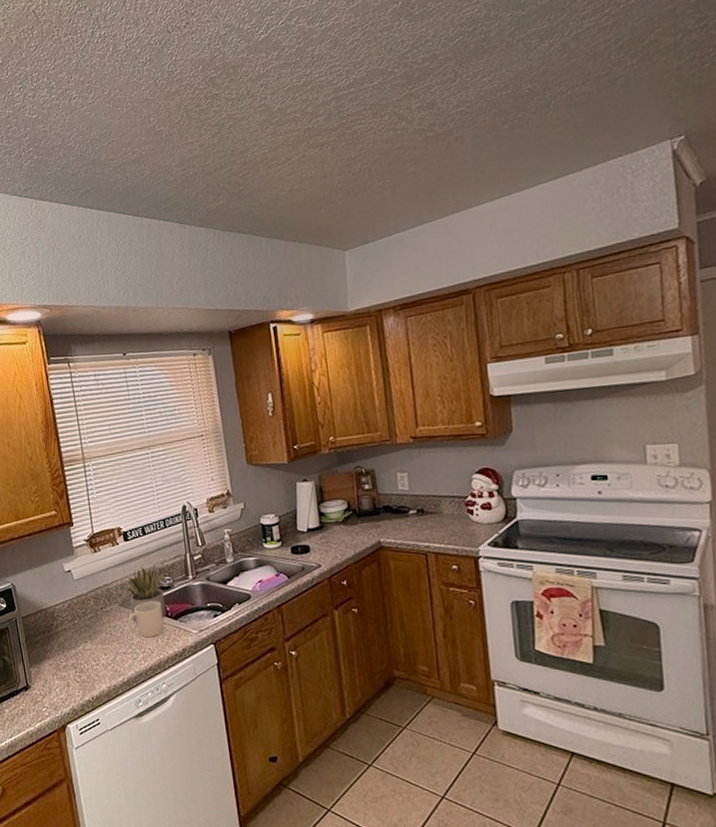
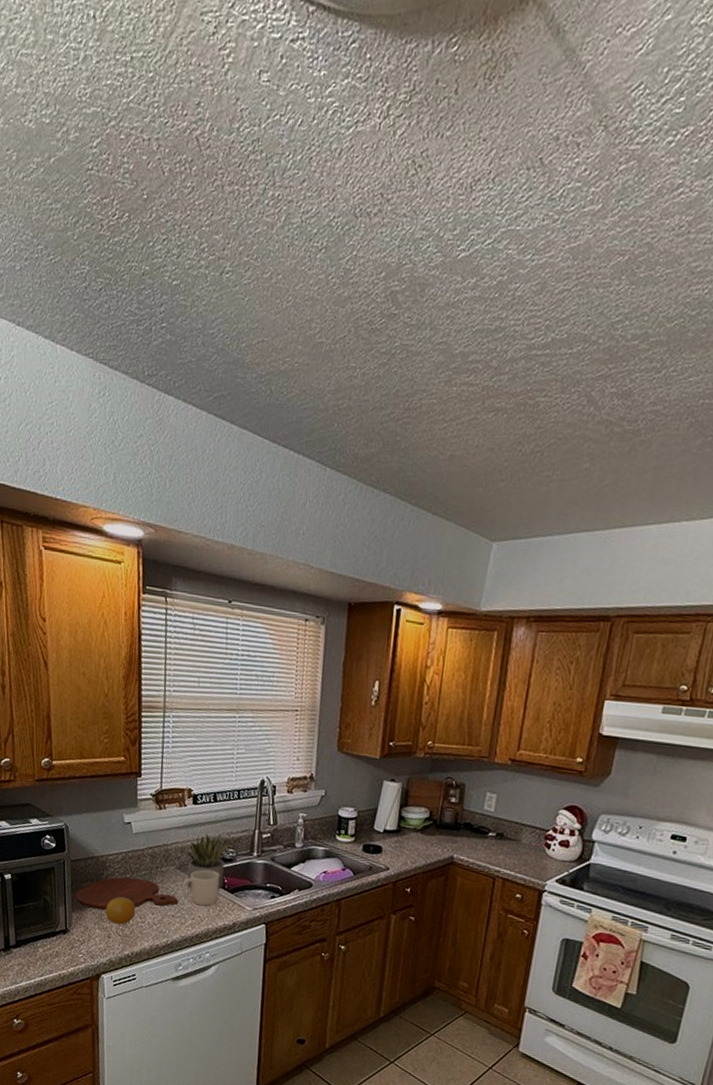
cutting board: none [31,622,128,660] -> present [75,877,179,910]
fruit: none [61,643,90,671] -> present [105,896,136,925]

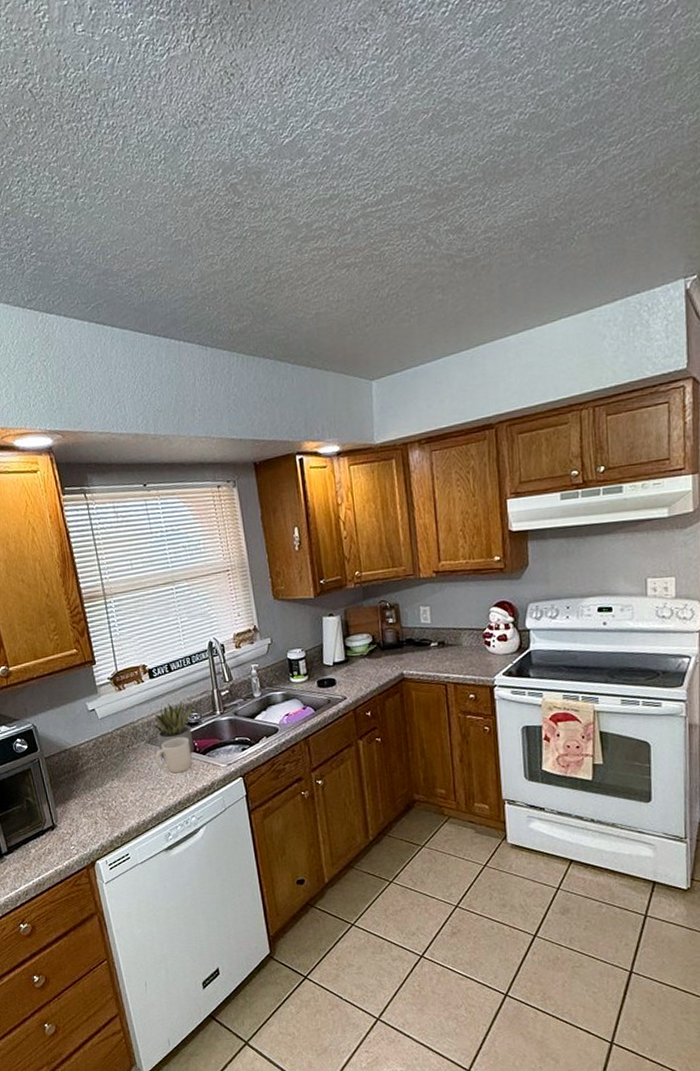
cutting board: present [75,877,179,910] -> none [55,760,156,799]
fruit: present [105,896,136,925] -> none [87,781,117,809]

